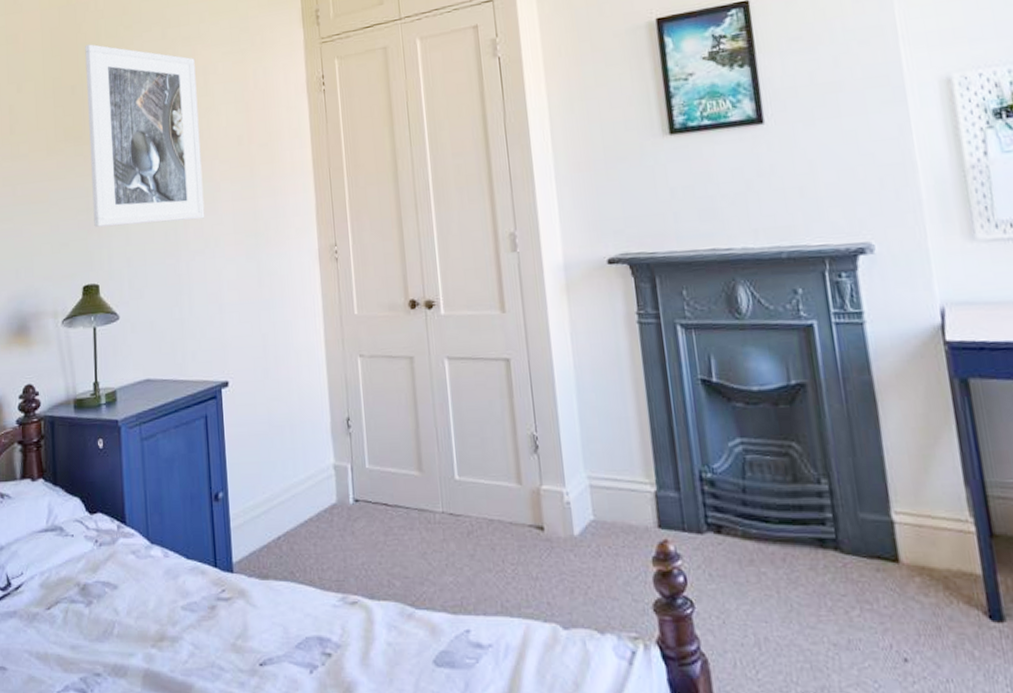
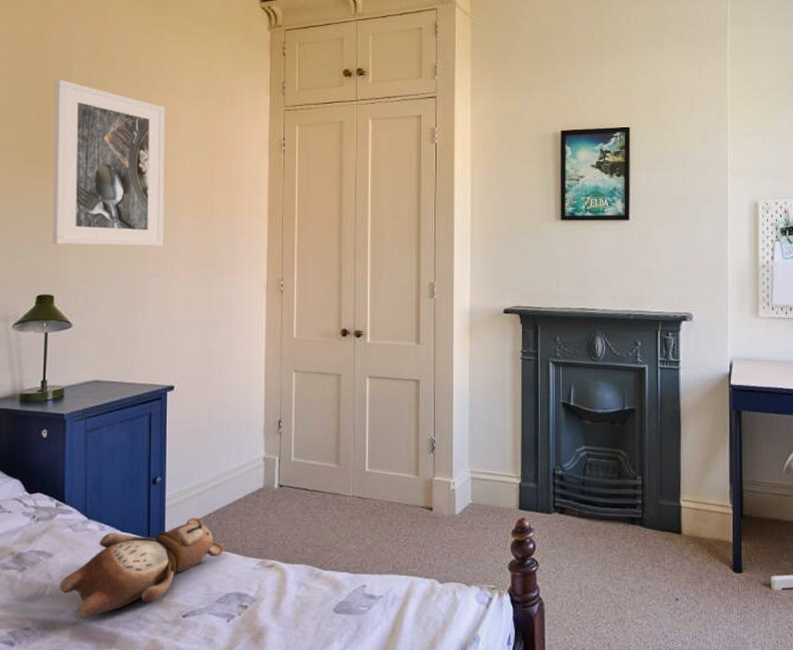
teddy bear: none [127,541,300,665] -> present [59,517,225,619]

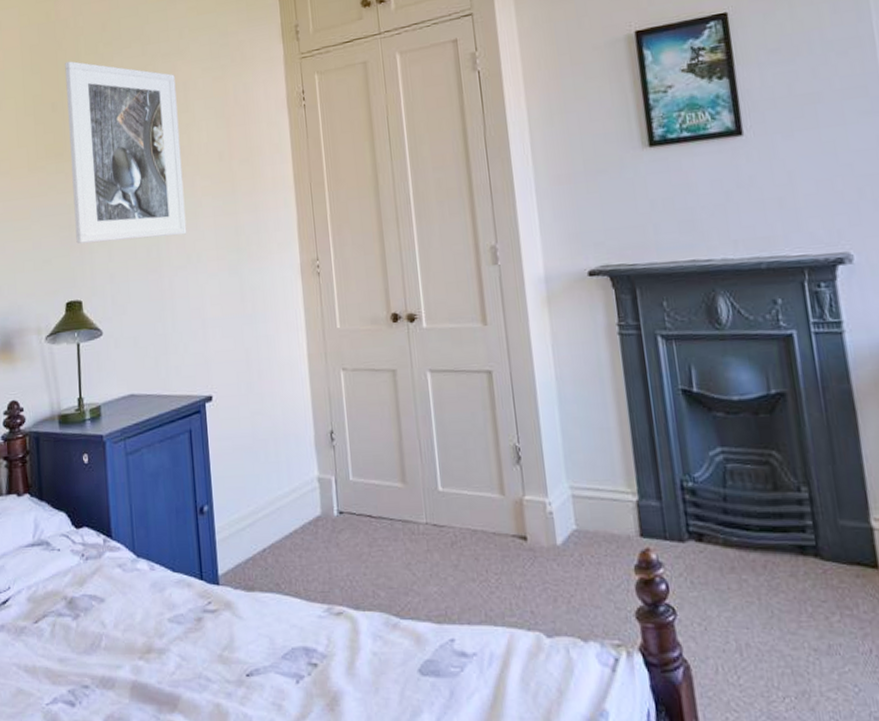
teddy bear: present [59,517,225,619] -> none [114,553,285,676]

